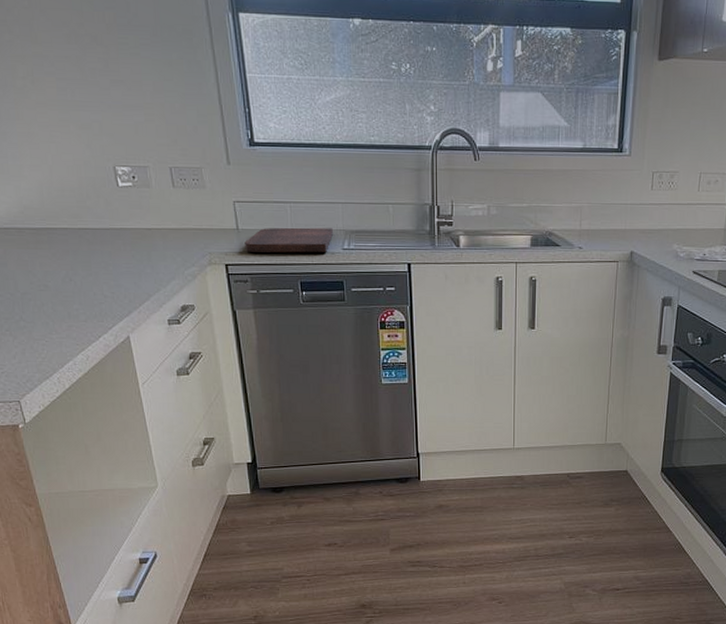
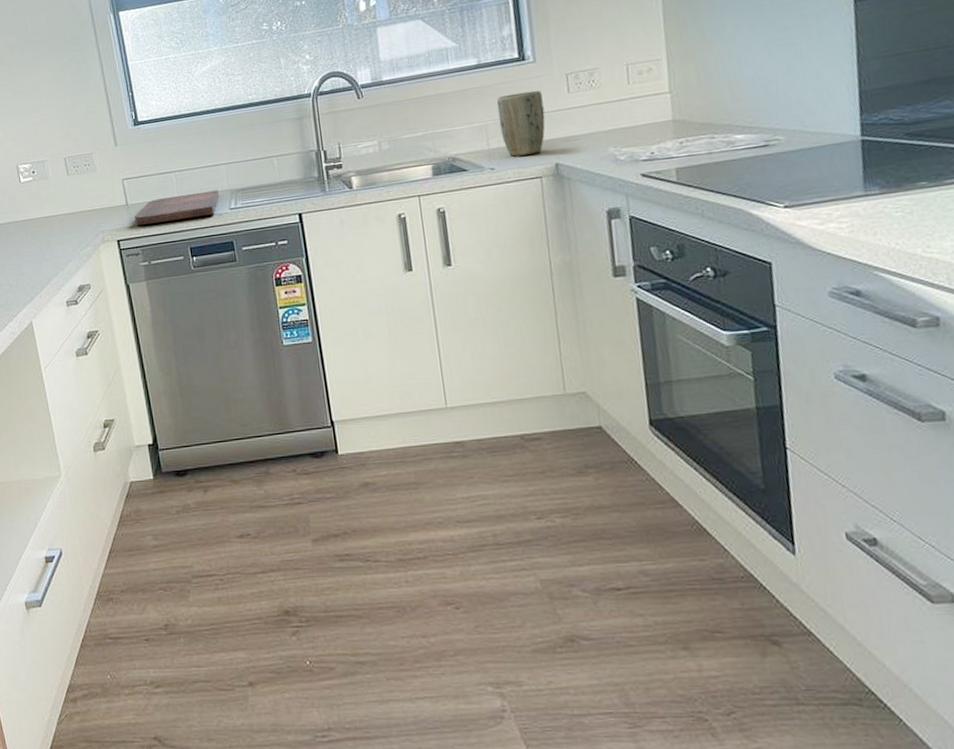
plant pot: none [592,181,630,240] -> present [497,90,545,157]

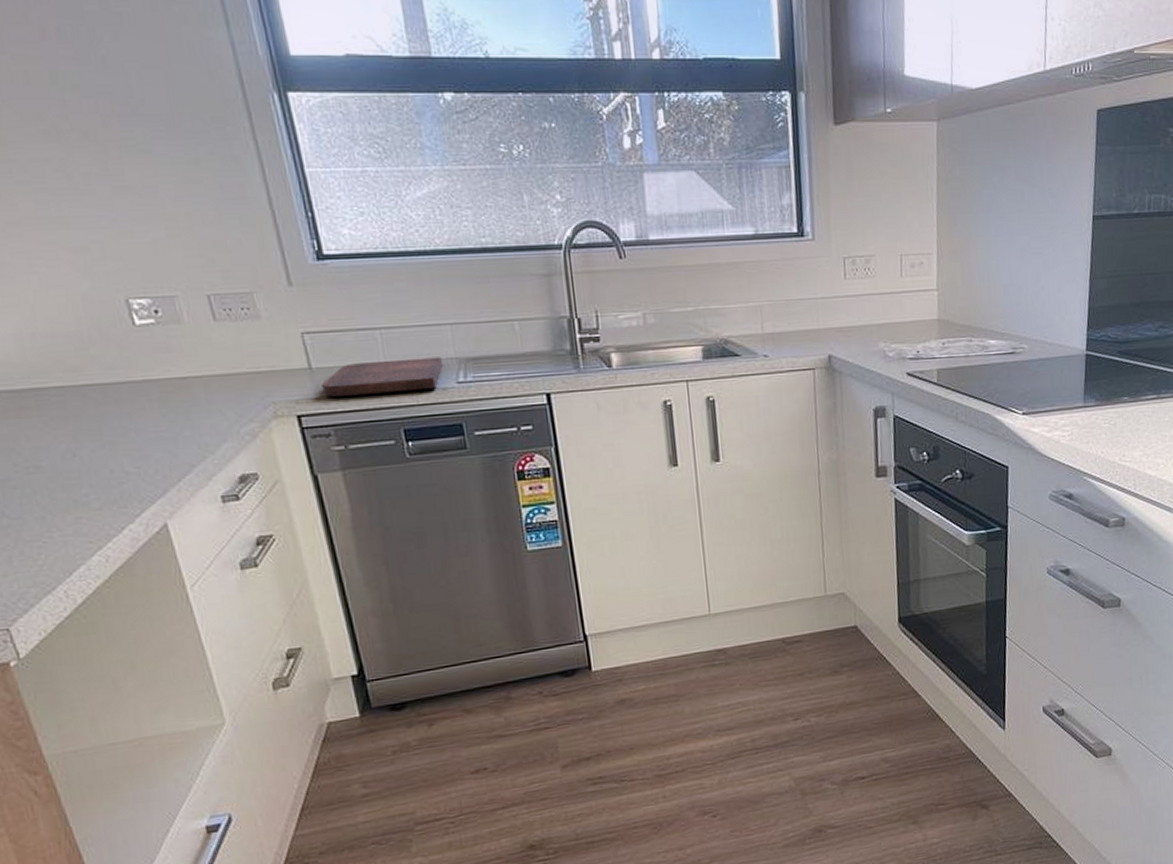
plant pot: present [497,90,545,157] -> none [773,272,821,344]

